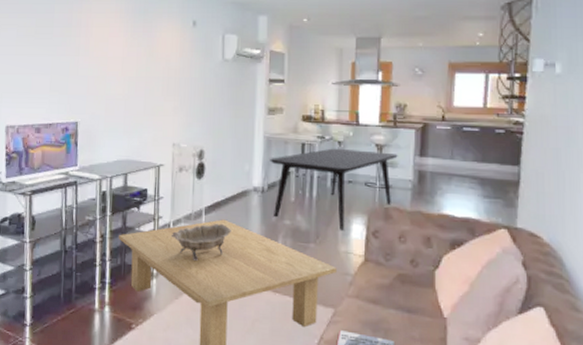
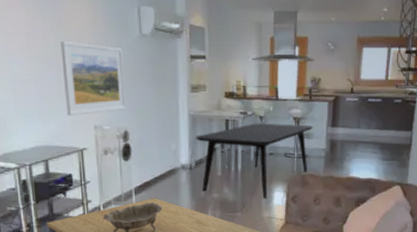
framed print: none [149,64,206,134] -> present [60,40,126,117]

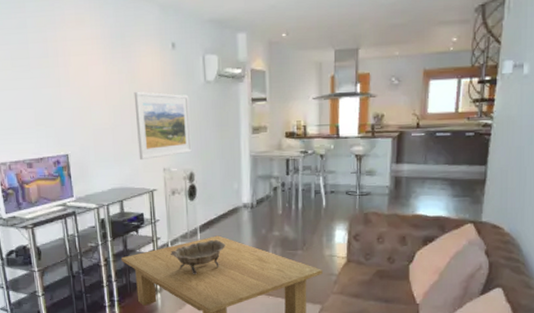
dining table: present [196,123,313,198] -> none [257,161,376,236]

